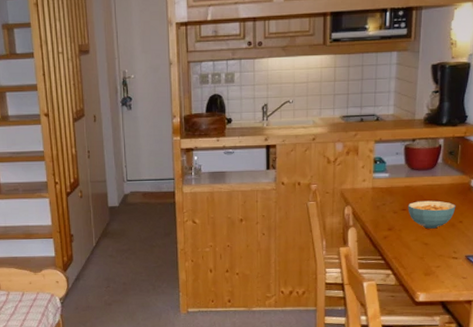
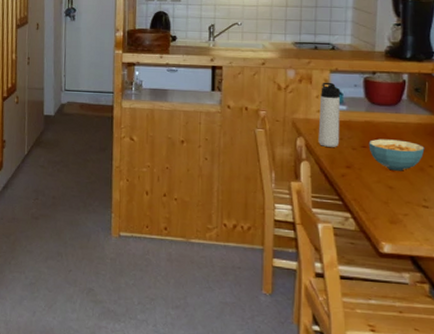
thermos bottle: none [364,152,383,213] -> present [318,82,340,147]

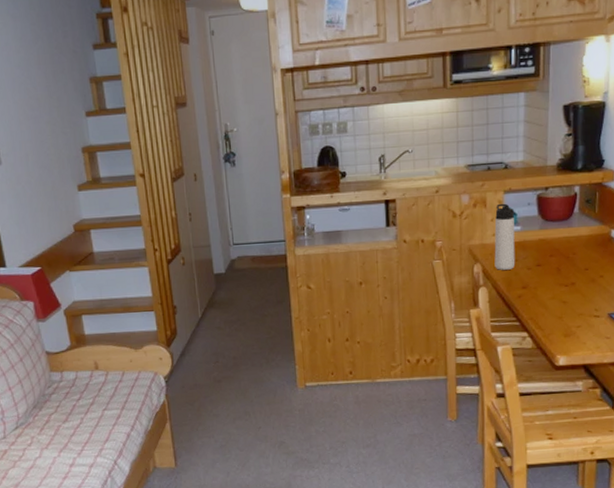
cereal bowl: present [368,138,425,171] -> none [543,254,596,286]

